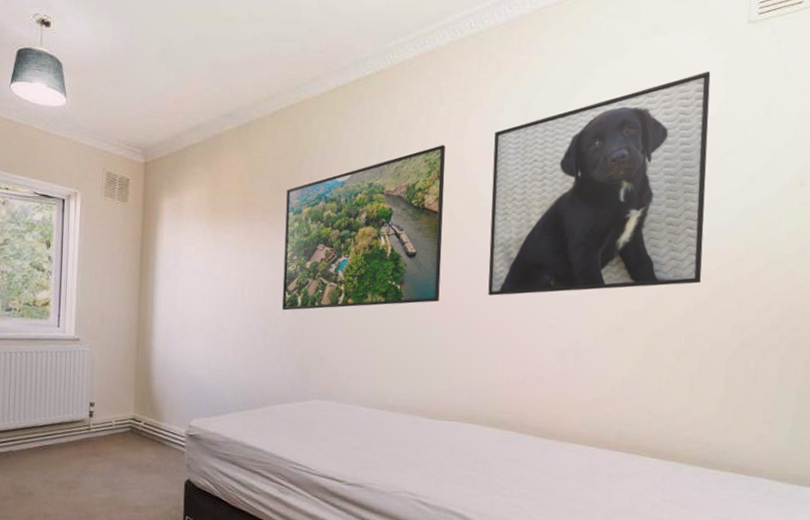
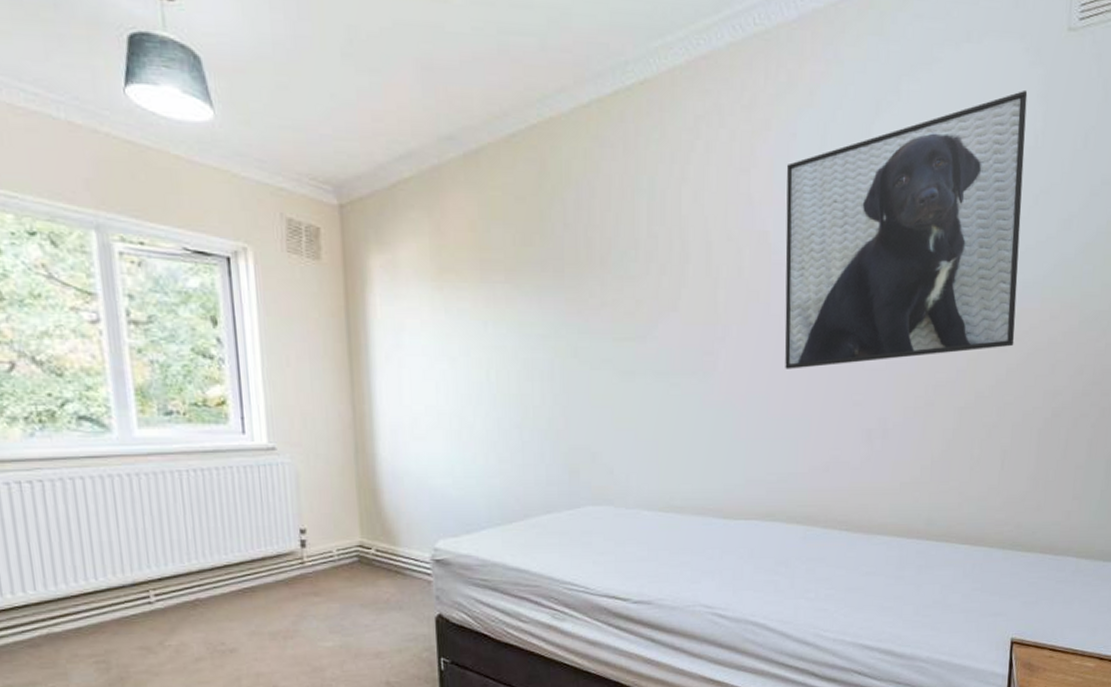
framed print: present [282,145,446,311] -> none [534,181,730,398]

